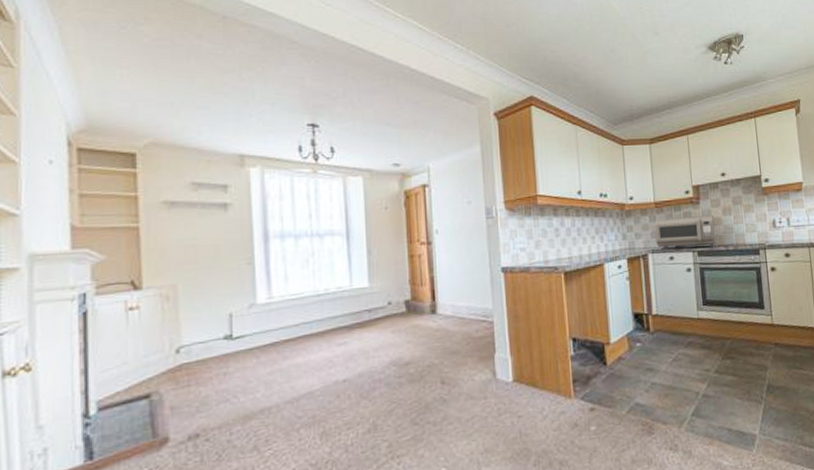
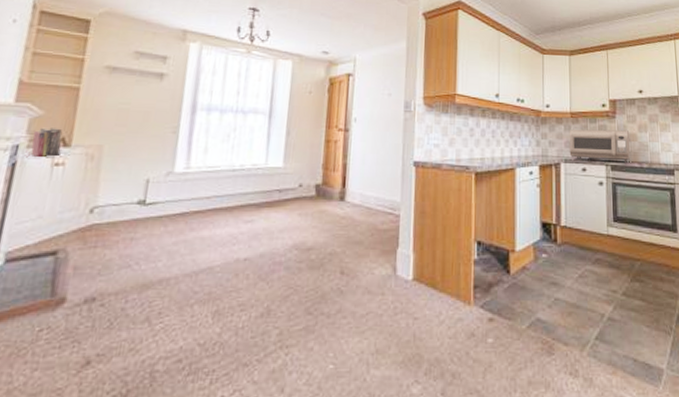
books: none [98,271,132,305] -> present [31,127,63,158]

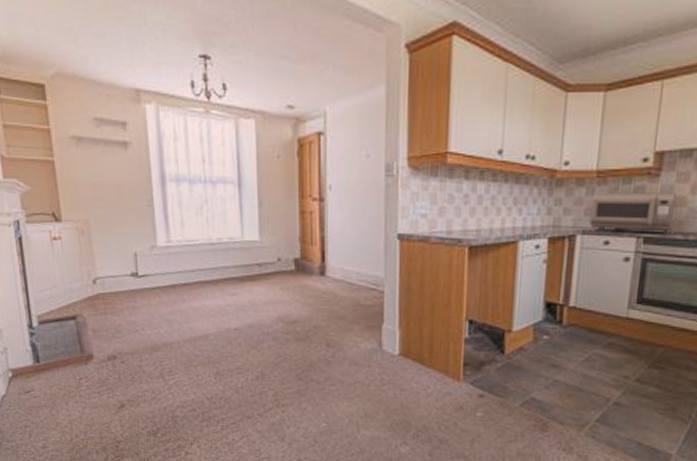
books: present [31,127,63,158] -> none [27,203,55,233]

